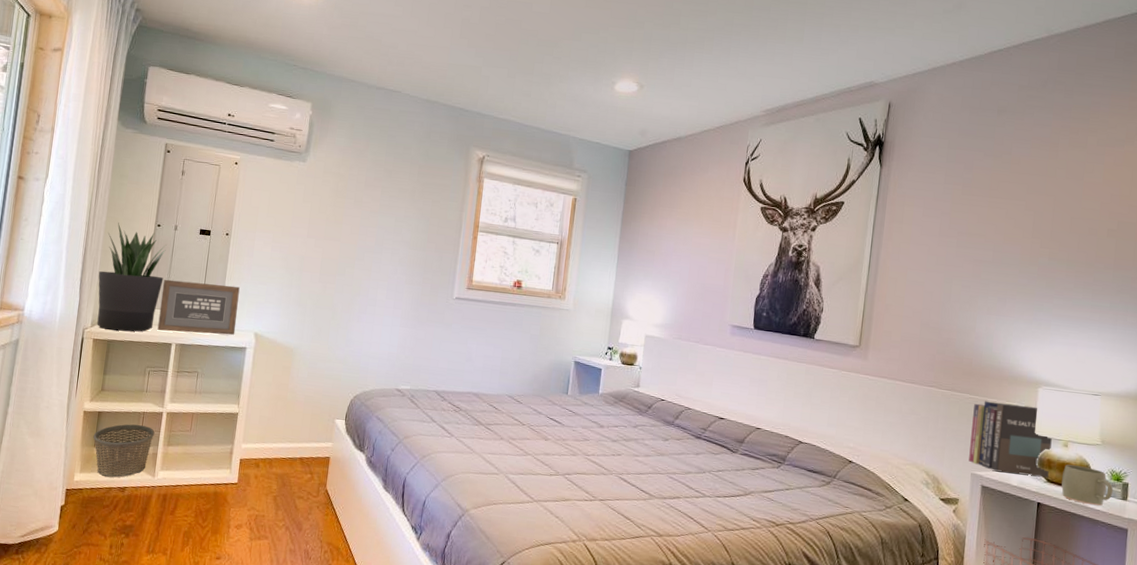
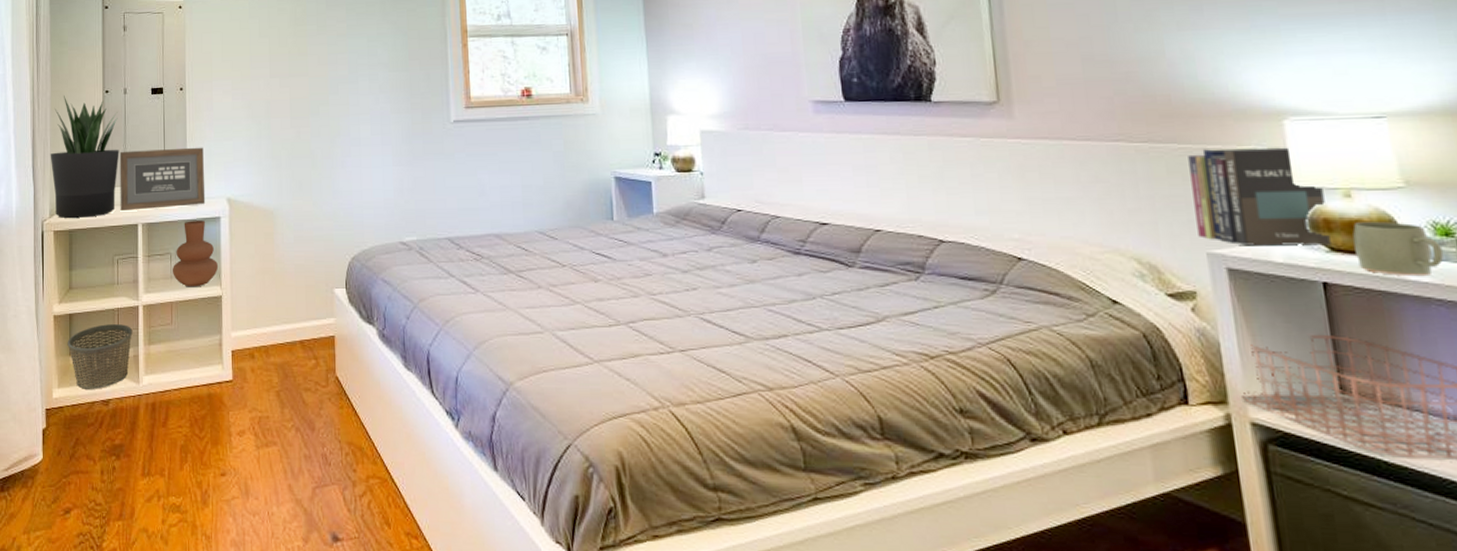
vase: none [197,347,239,403] -> present [173,220,219,287]

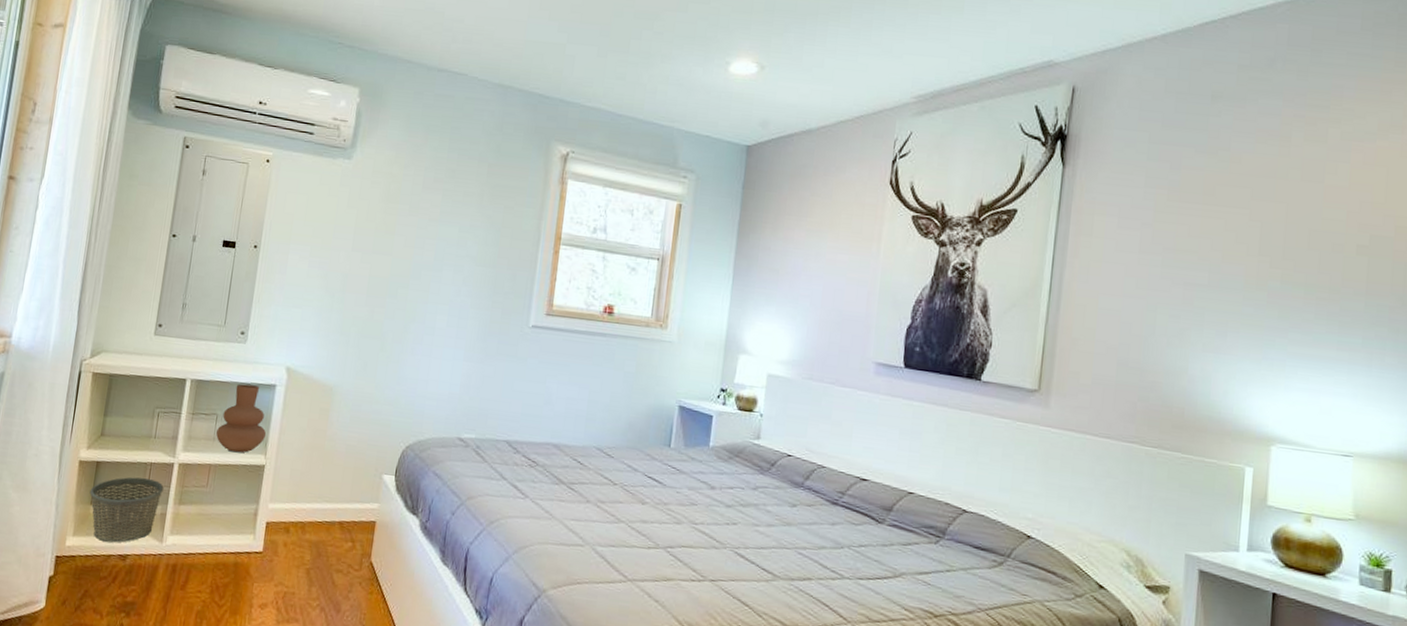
planter: present [50,95,120,218] -> none [97,231,183,364]
picture frame: present [119,147,206,212] -> none [169,300,270,370]
books: present [1188,147,1331,246] -> none [1182,461,1290,562]
mug: present [1352,222,1445,277] -> none [1303,544,1373,600]

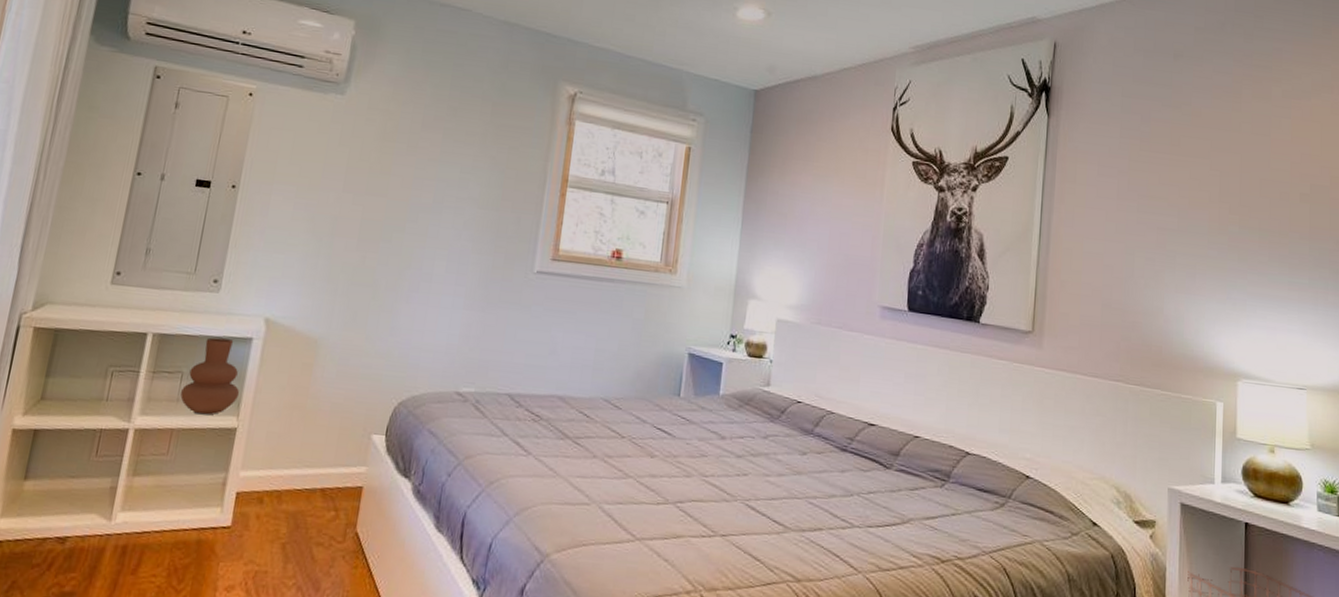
basket: present [89,477,164,543] -> none [23,446,116,524]

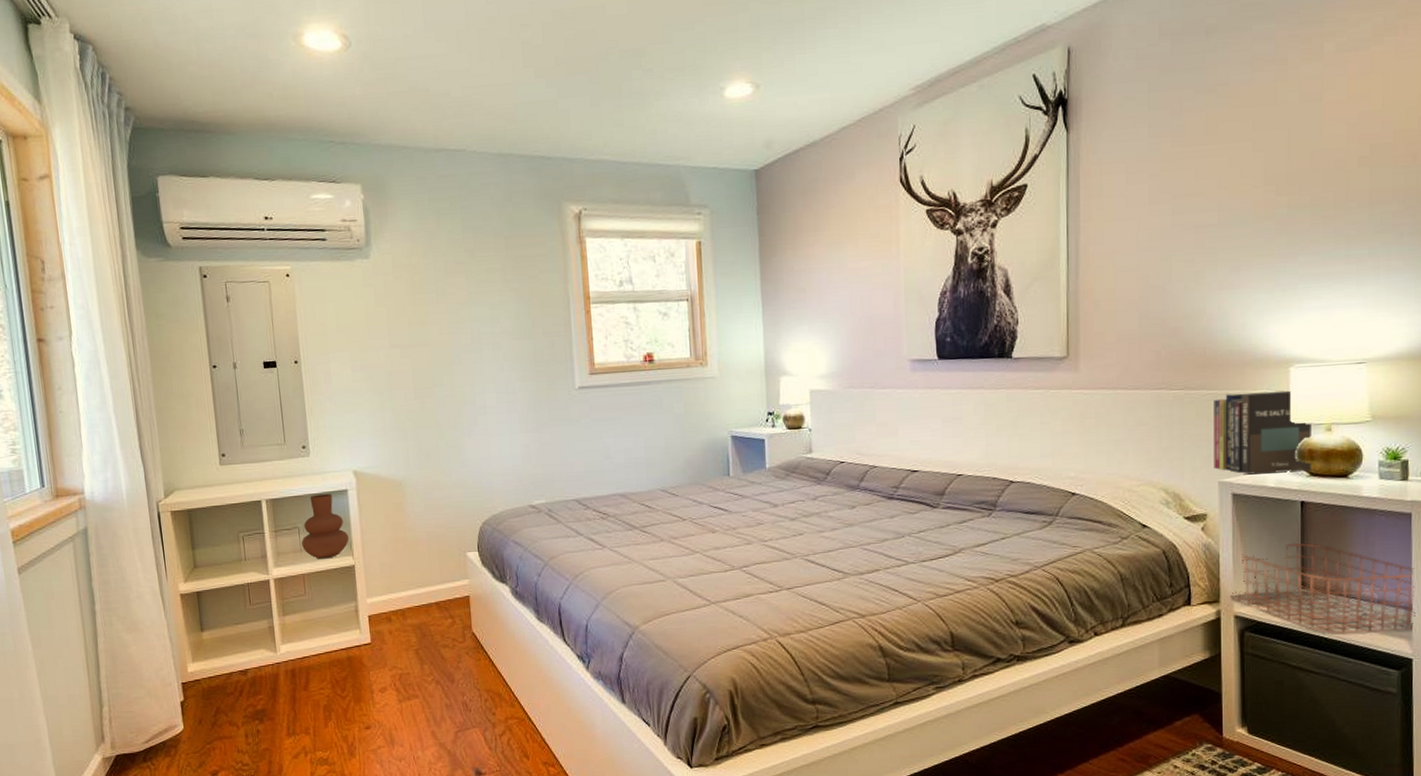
books: none [1164,398,1256,492] -> present [1214,390,1311,475]

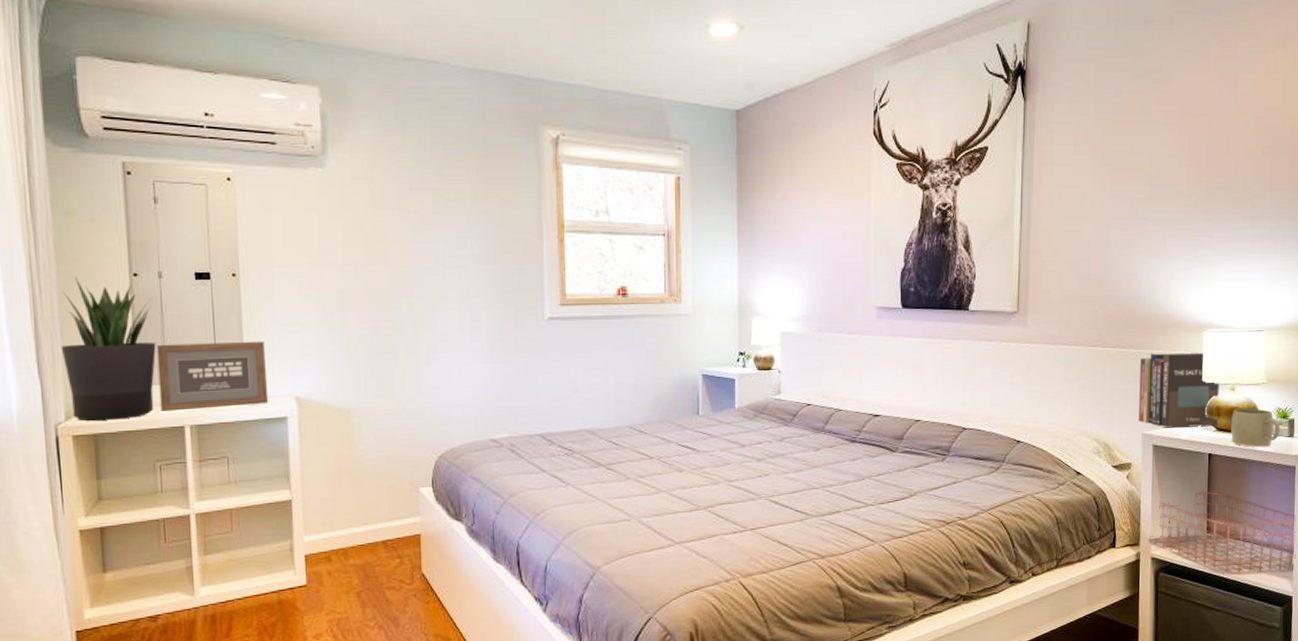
planter: none [157,371,236,498] -> present [61,277,156,421]
picture frame: none [235,421,331,489] -> present [156,341,269,413]
vase: present [302,494,350,559] -> none [231,421,287,493]
mug: none [1327,450,1391,494] -> present [1230,408,1281,448]

